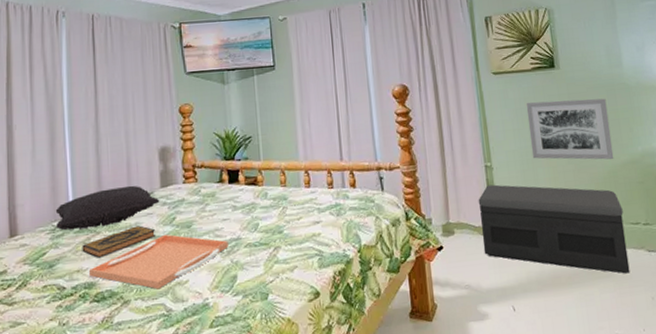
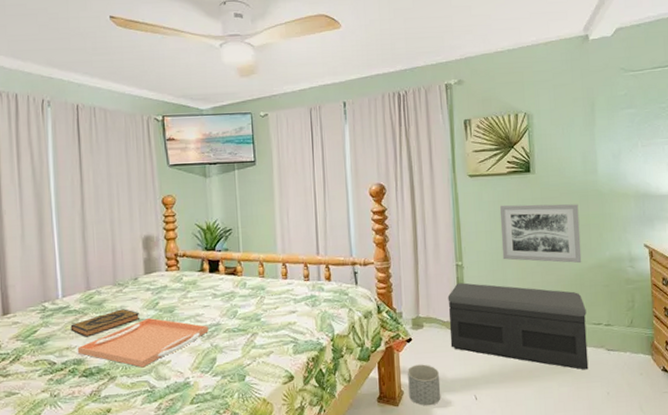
pillow: present [55,185,160,230] -> none [45,271,144,311]
planter: none [440,273,477,320] -> present [407,364,441,406]

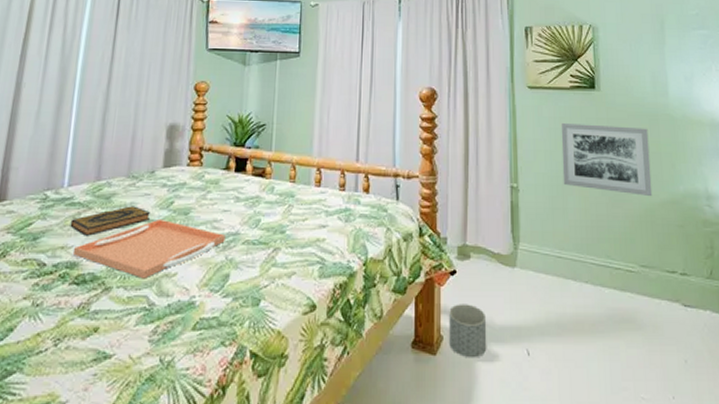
storage bench: present [447,282,589,370] -> none [499,208,662,329]

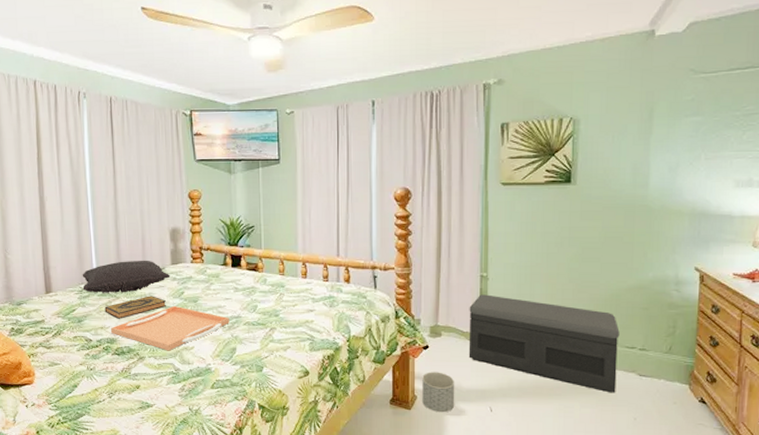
pillow: none [47,161,160,202] -> present [82,260,171,293]
storage bench: none [499,208,662,329] -> present [468,294,620,393]
wall art: present [560,122,653,197] -> none [531,216,623,283]

